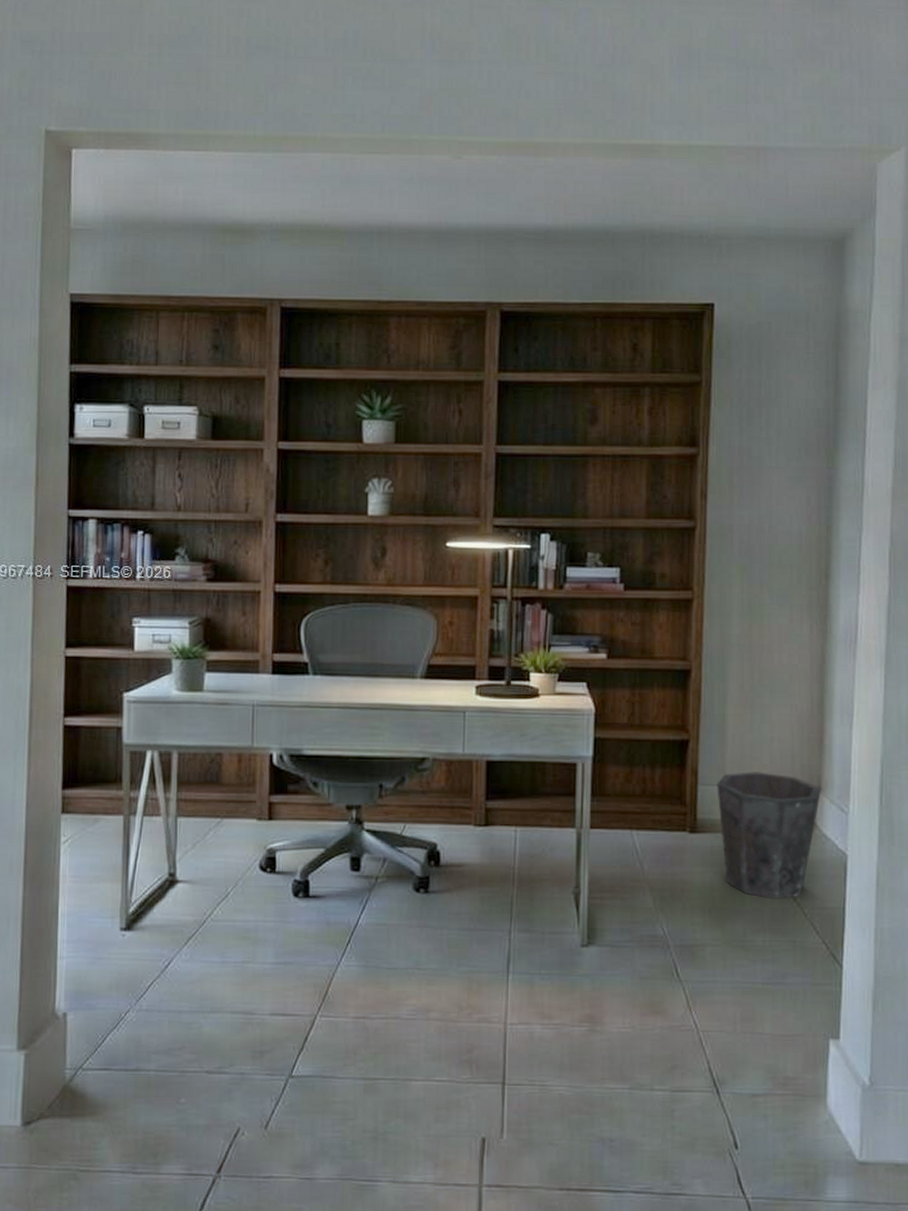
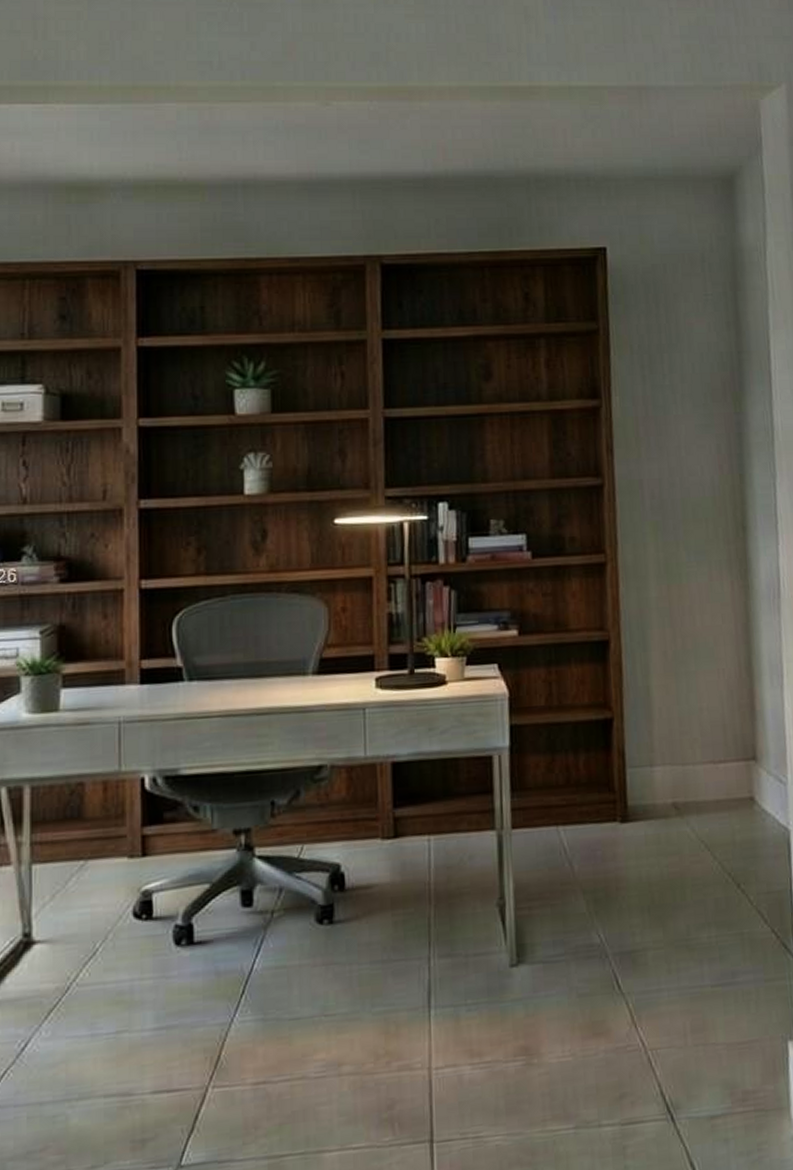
waste bin: present [717,772,822,900] -> none [646,746,758,889]

